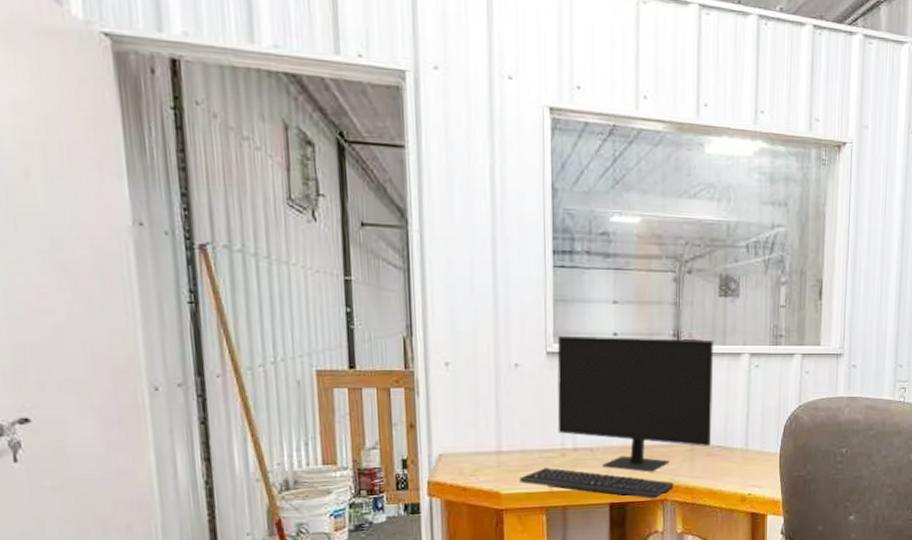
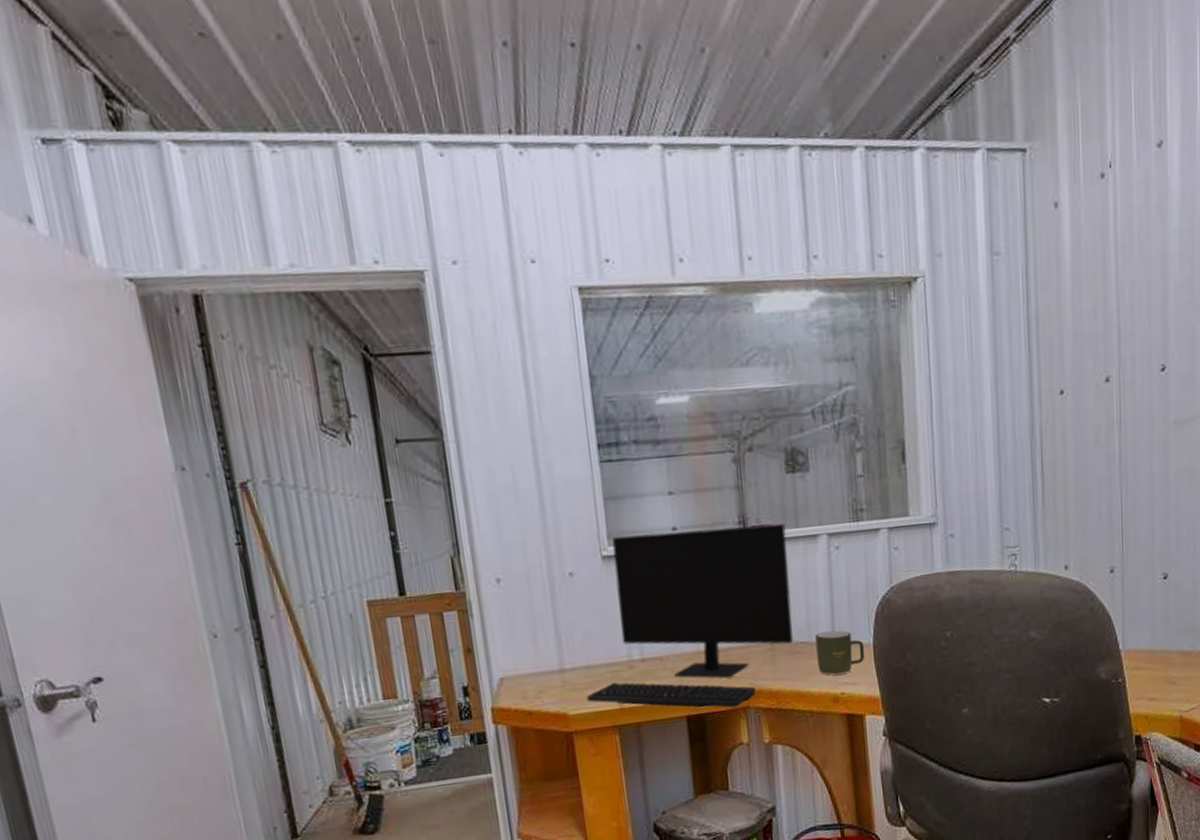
mug: none [730,438,772,478] -> present [815,630,865,676]

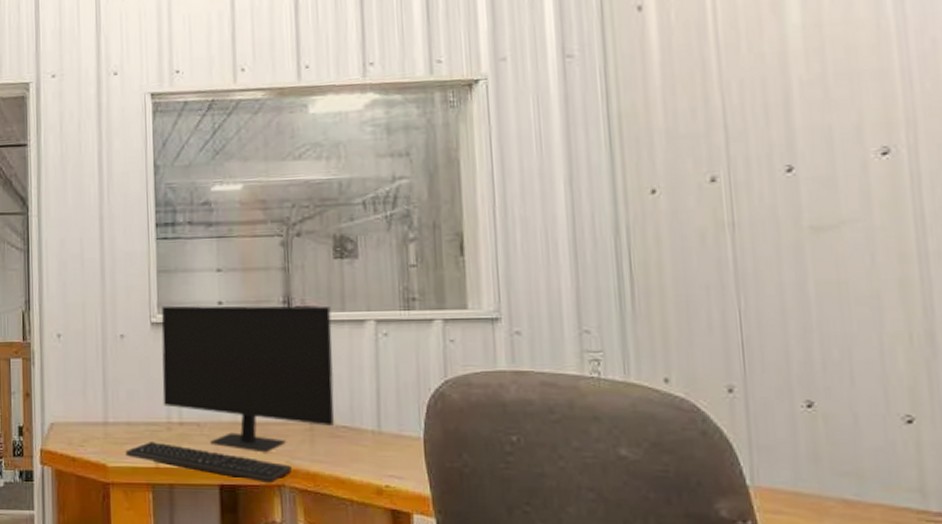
mug: present [815,630,865,676] -> none [358,418,414,467]

